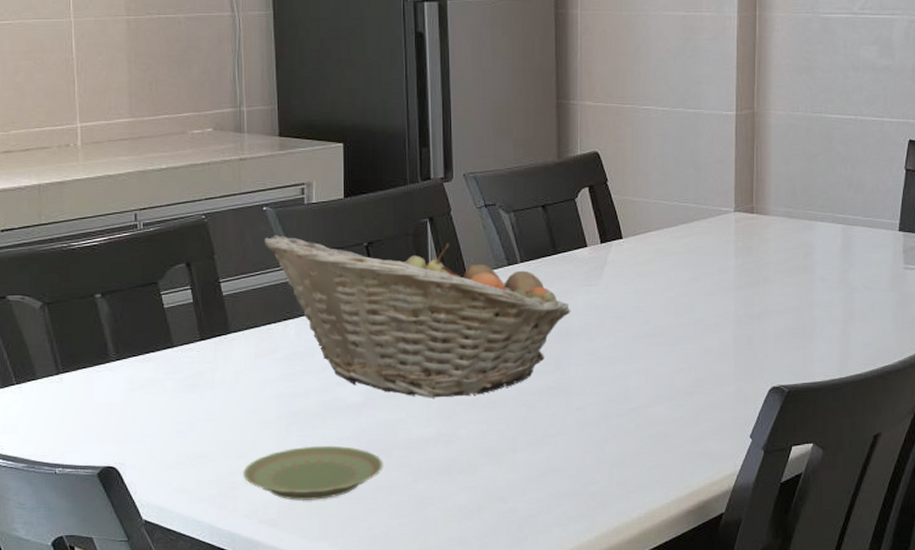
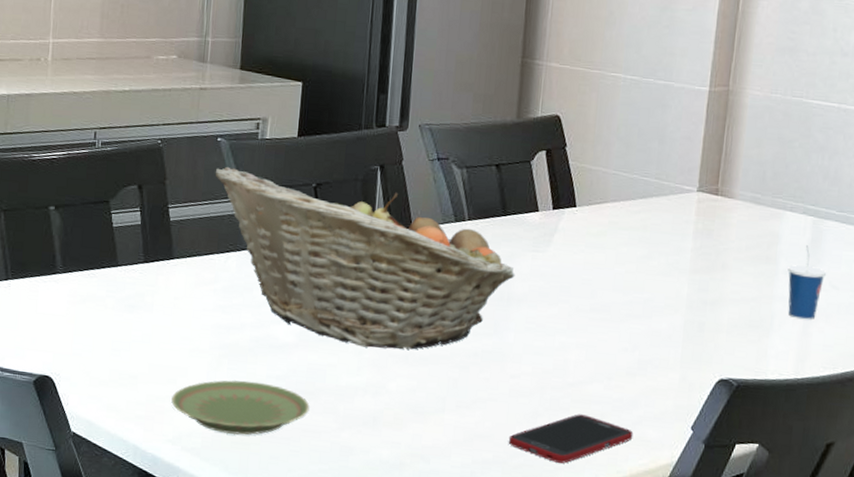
cell phone: none [580,437,697,486] -> present [508,414,634,464]
cup: none [824,252,860,322] -> present [787,245,827,321]

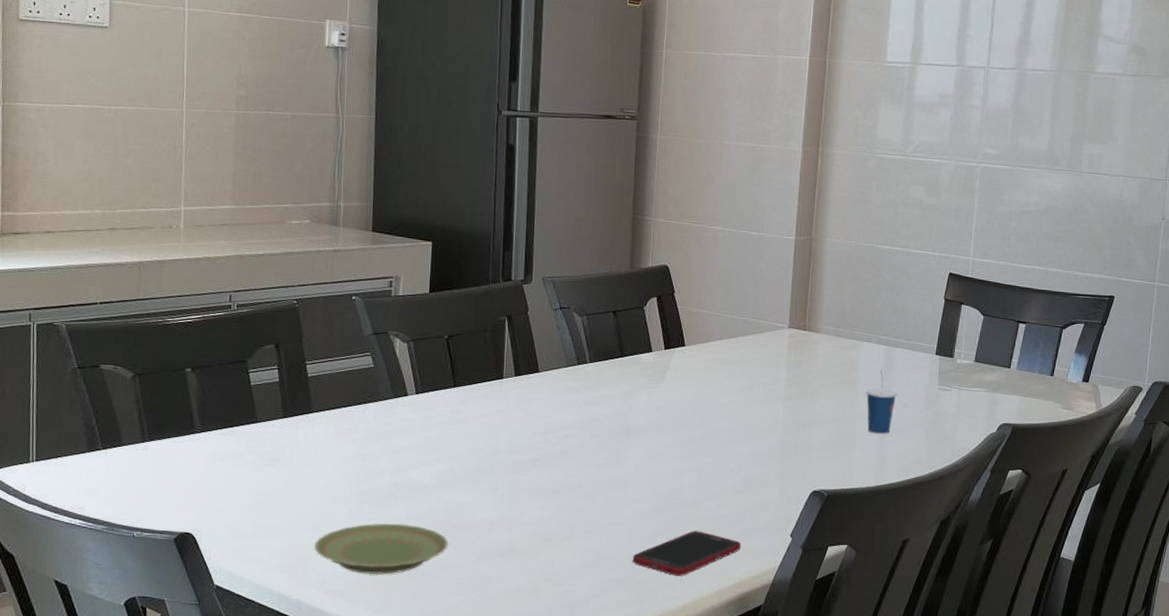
fruit basket: present [215,166,515,350] -> none [350,323,634,484]

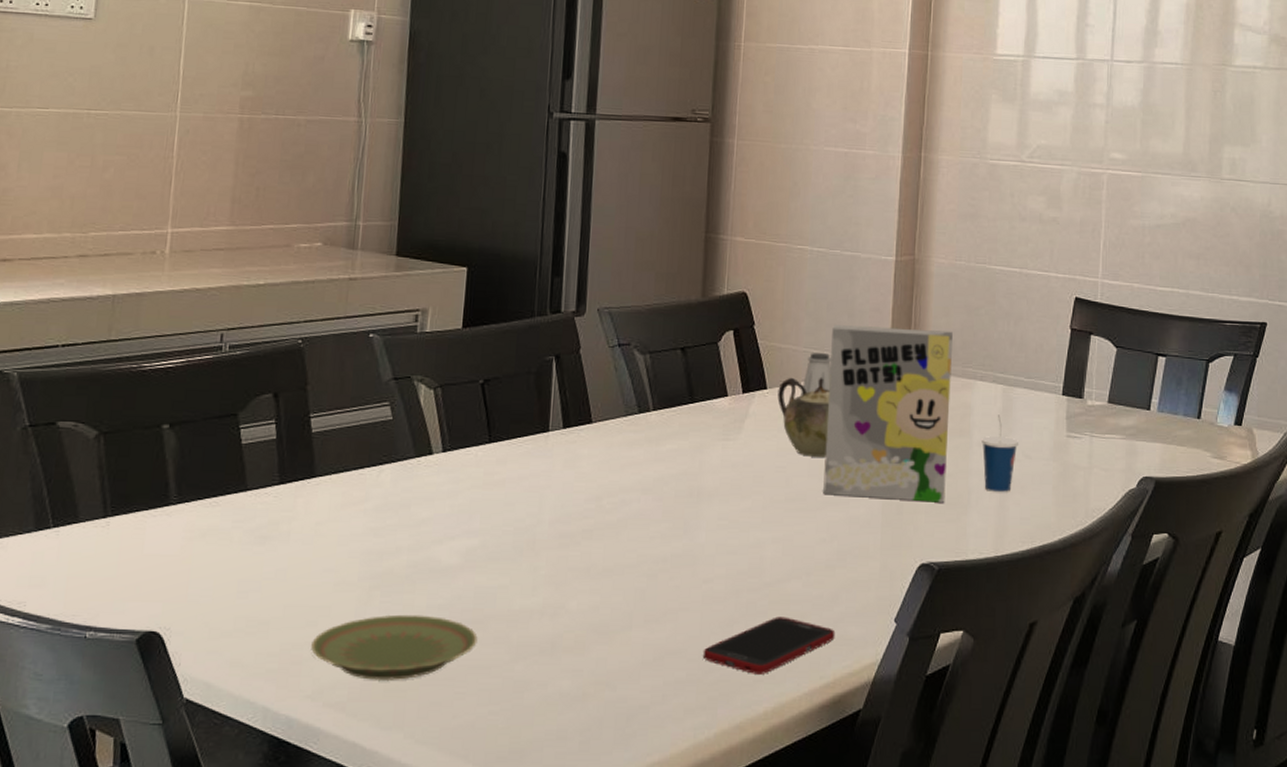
teapot: none [694,336,738,403] -> present [777,377,829,457]
saltshaker: none [714,317,740,353] -> present [801,353,832,397]
cereal box: none [732,294,843,442] -> present [823,325,953,503]

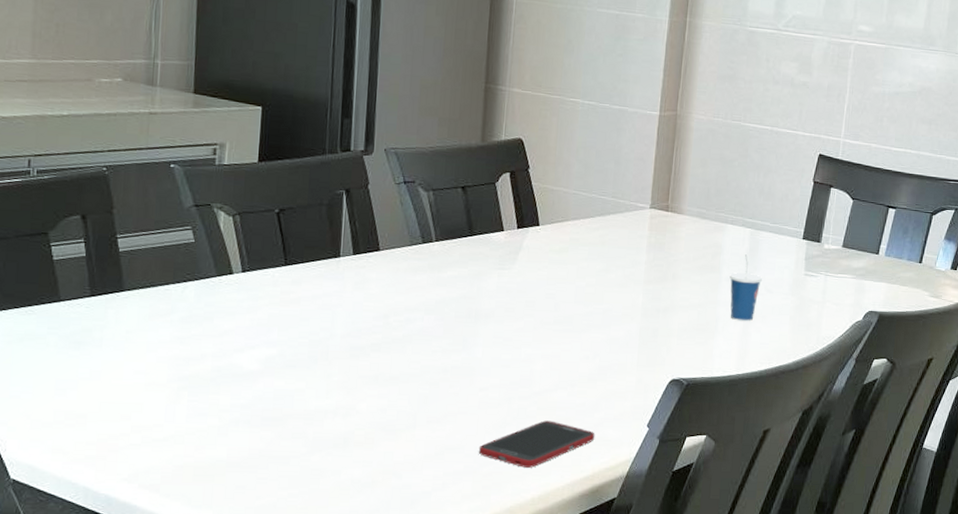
plate: present [311,614,478,682] -> none [126,411,277,468]
teapot: present [777,377,829,457] -> none [549,216,596,287]
saltshaker: present [801,353,832,397] -> none [570,195,599,233]
cereal box: present [823,325,953,503] -> none [588,171,708,328]

